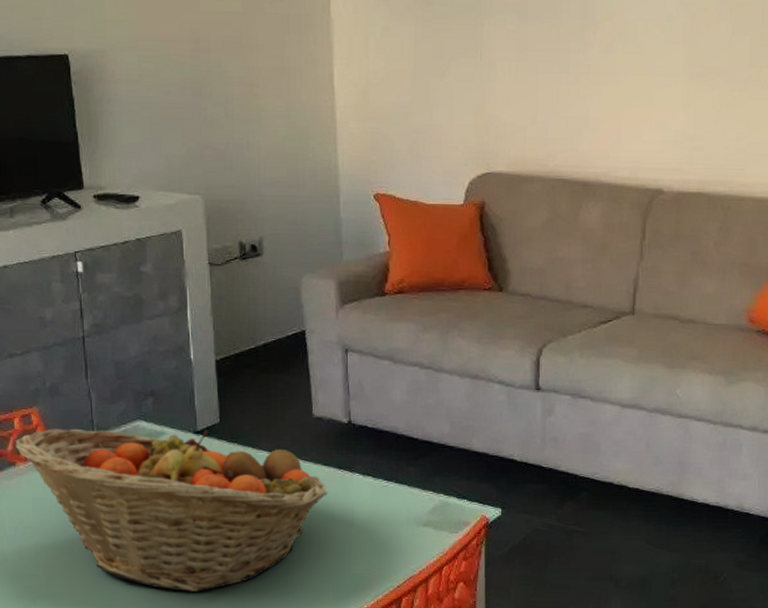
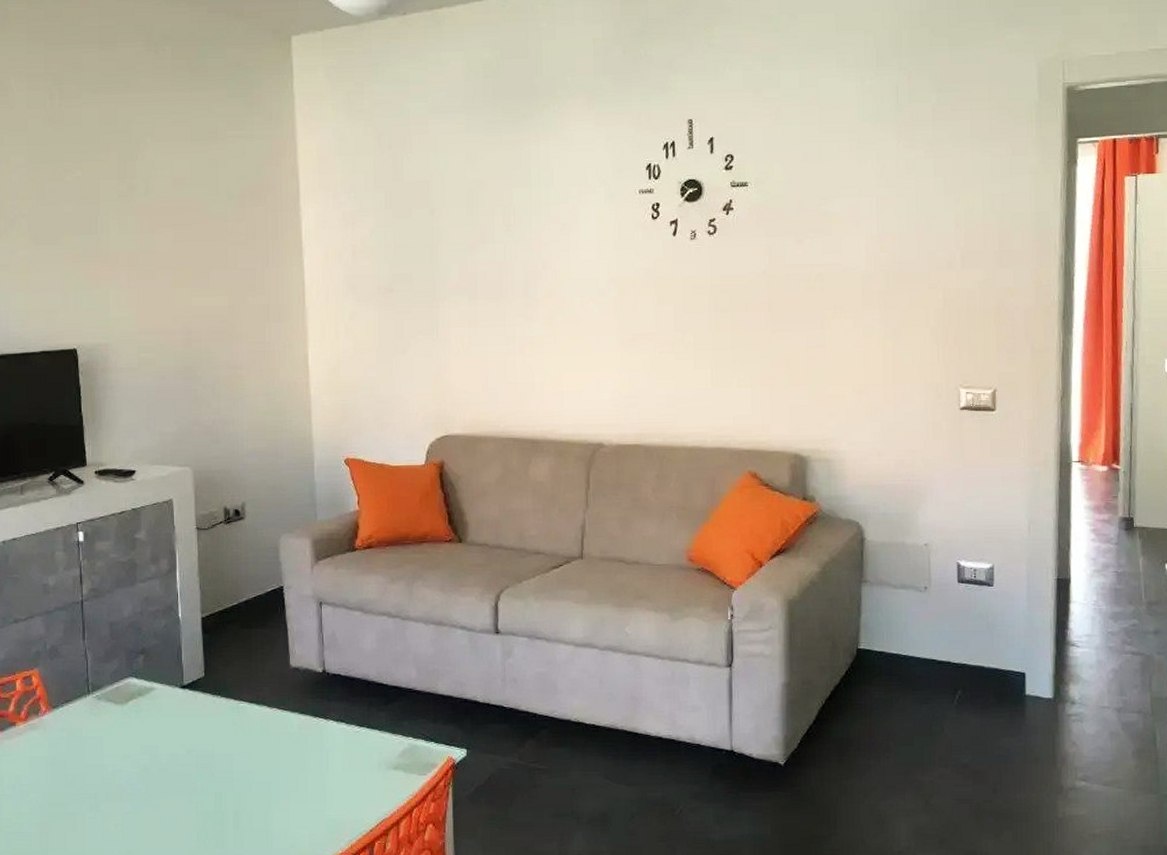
fruit basket: present [15,428,329,592] -> none [17,683,305,843]

